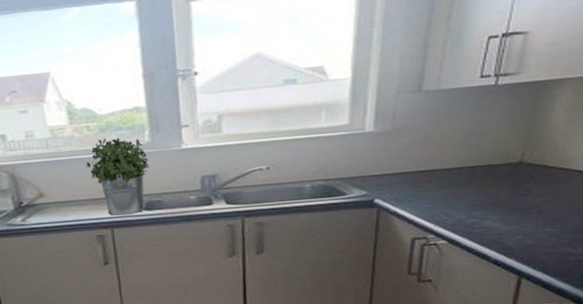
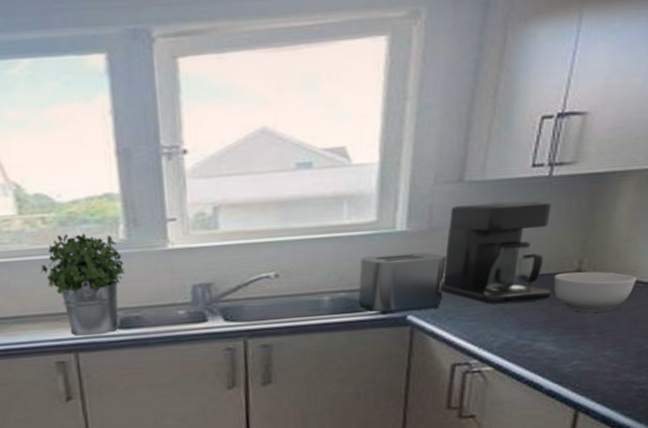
toaster: none [334,148,407,199] -> present [358,252,446,315]
coffee maker: none [403,105,498,190] -> present [441,201,552,305]
bowl: none [500,162,573,196] -> present [554,271,636,313]

